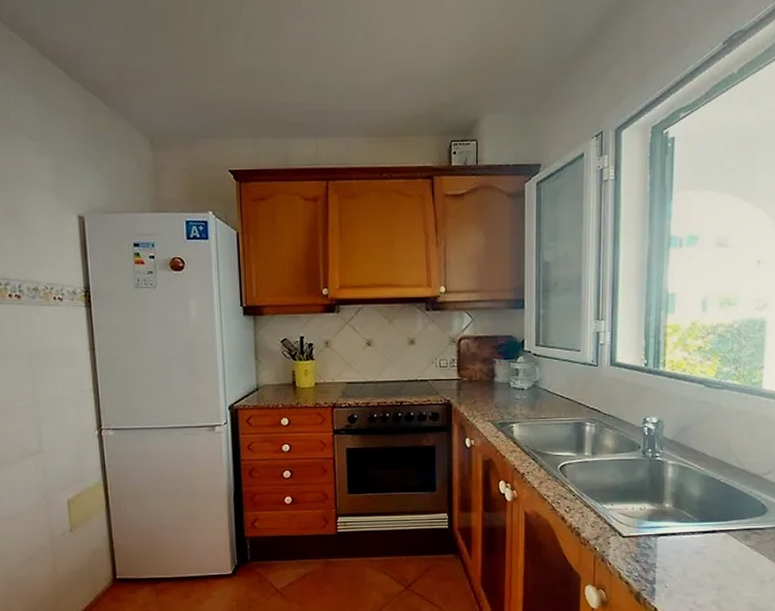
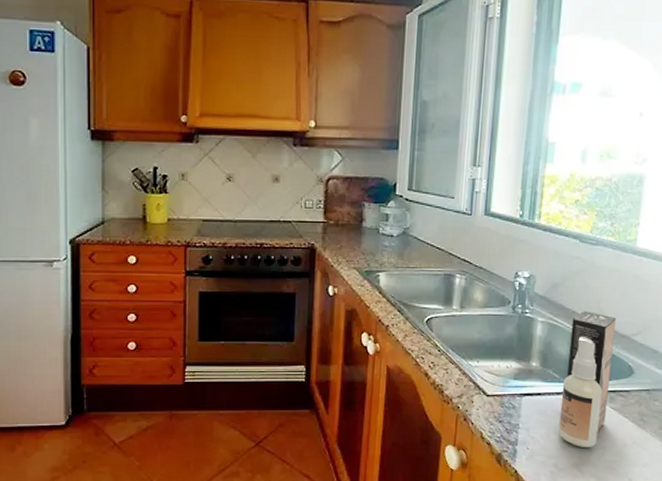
spray bottle: none [695,452,746,585] -> present [558,310,616,447]

